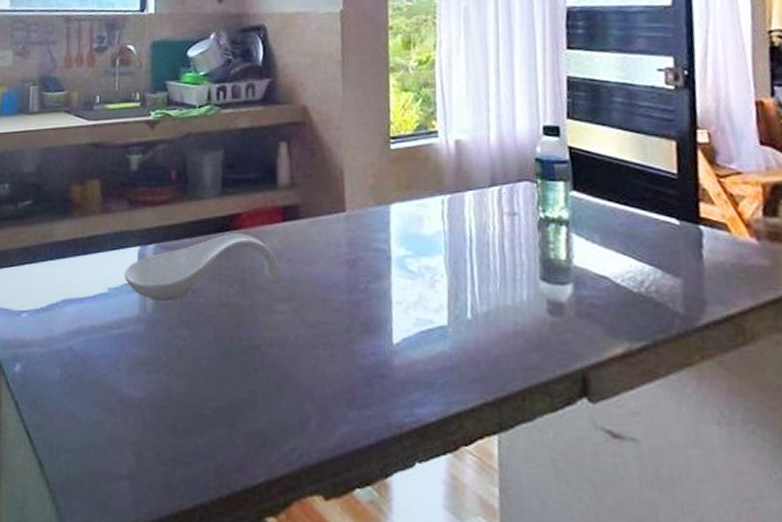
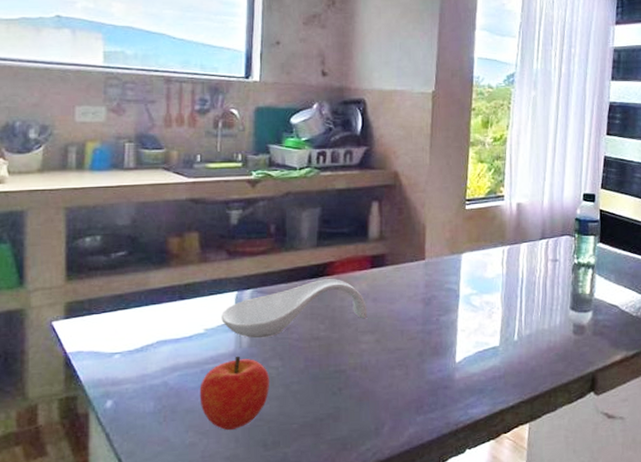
fruit: none [104,321,177,410] -> present [199,356,269,431]

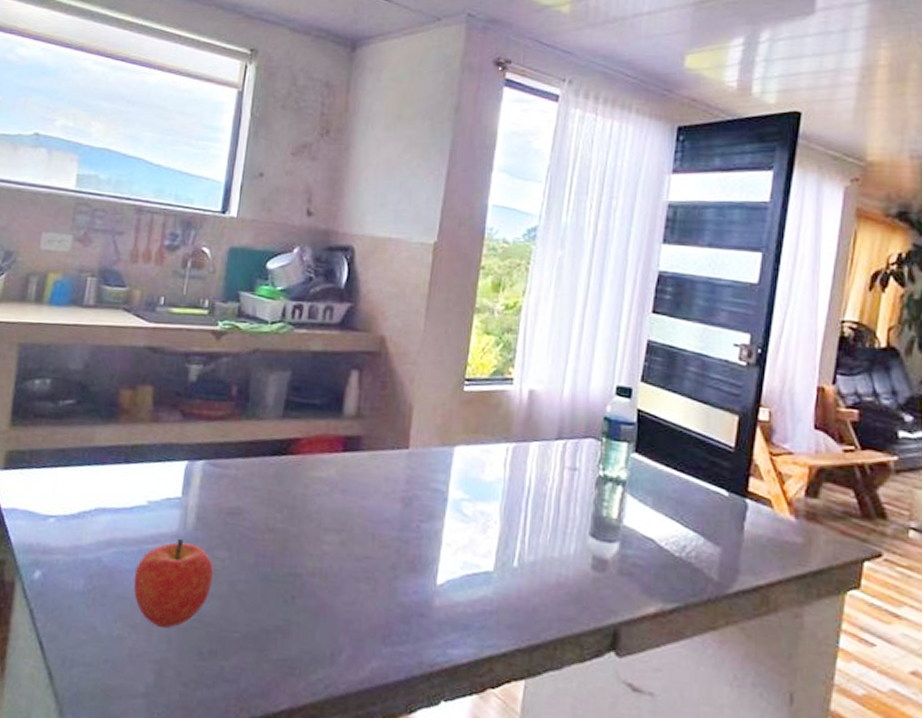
spoon rest: present [221,279,368,339] -> none [167,458,334,522]

